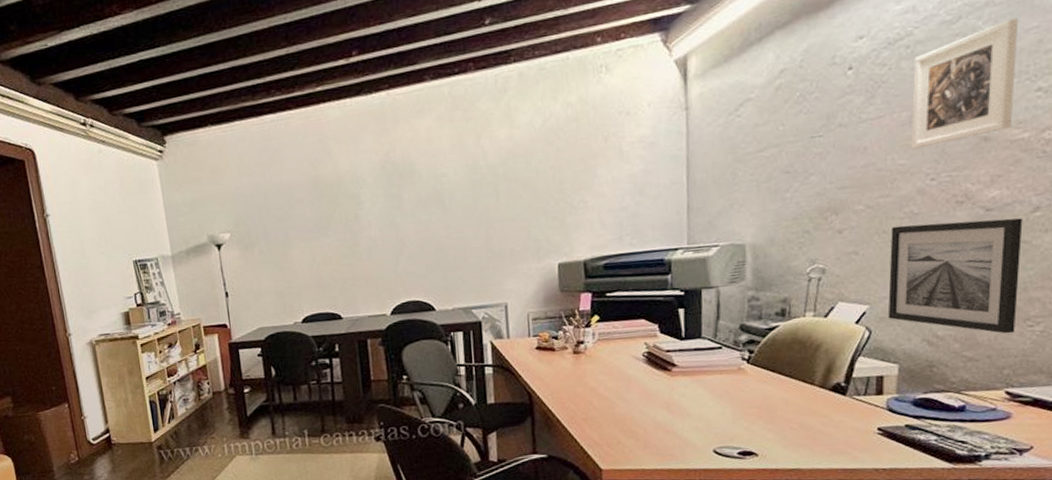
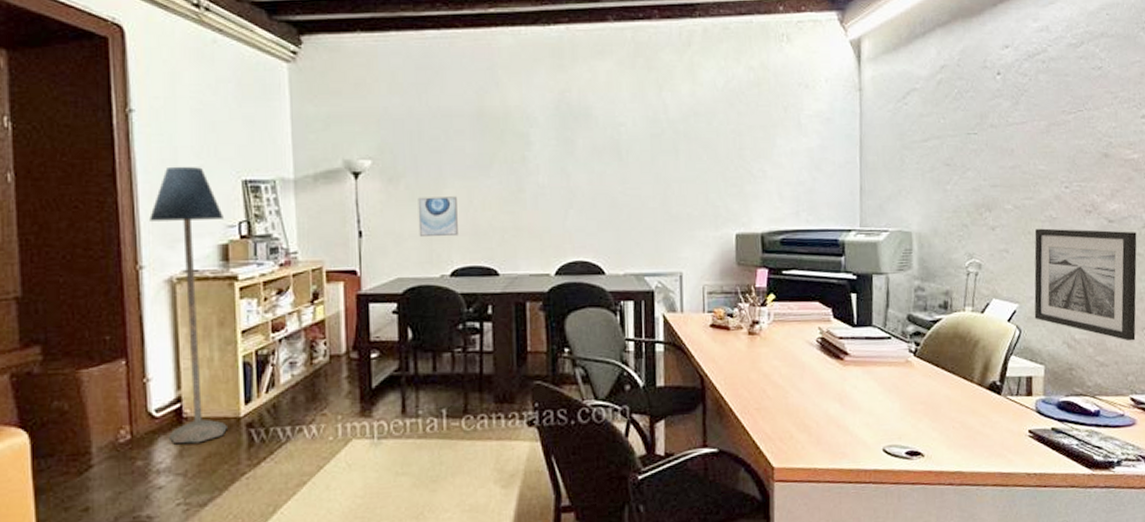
floor lamp: none [70,254,144,463] -> present [149,166,227,445]
wall art: none [270,256,306,293] -> present [418,196,458,238]
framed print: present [910,18,1019,150] -> none [1048,51,1126,157]

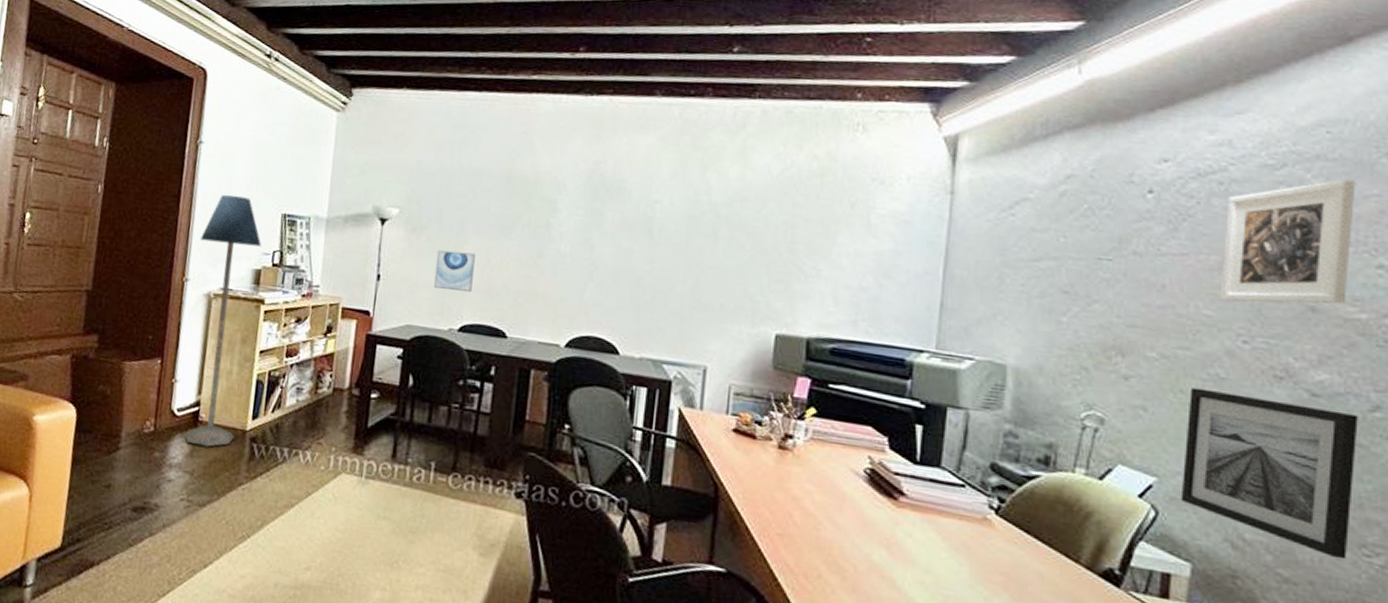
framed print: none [1048,51,1126,157] -> present [1219,179,1356,304]

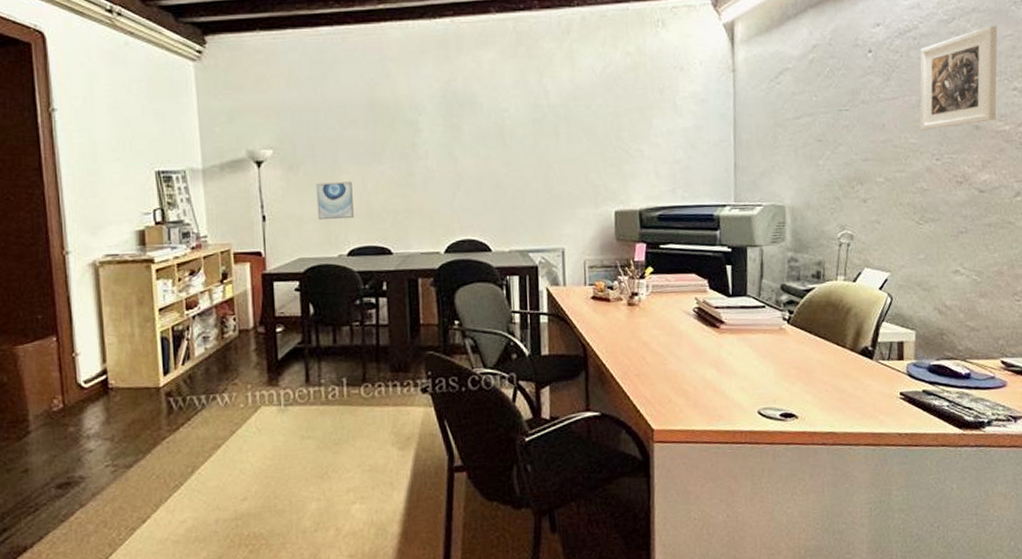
floor lamp: present [184,194,261,447] -> none [73,159,148,412]
wall art: present [1180,387,1358,560] -> none [905,199,1008,307]

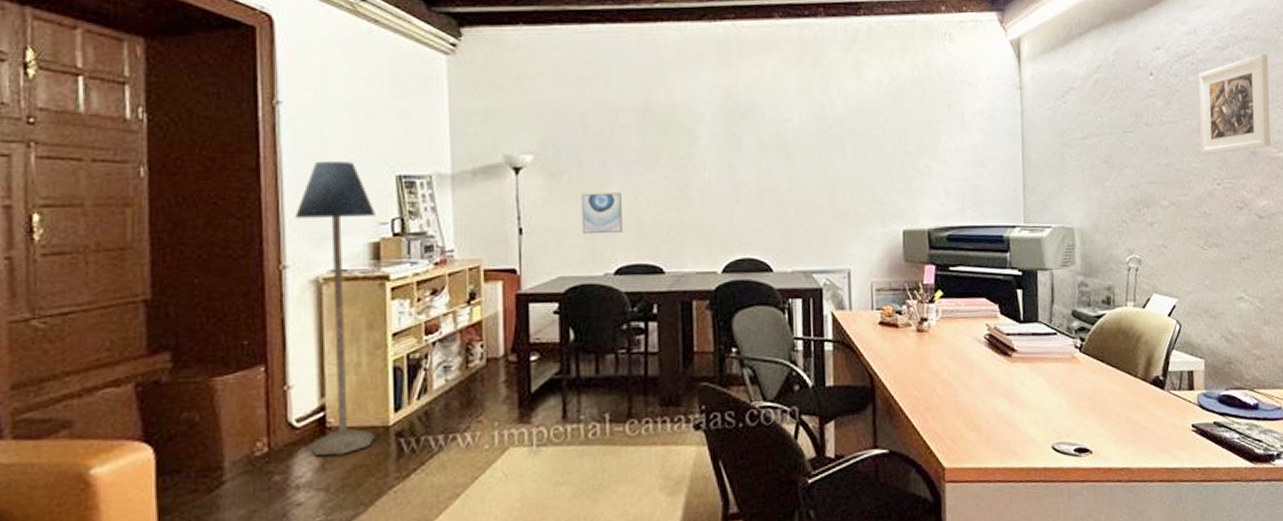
floor lamp: none [73,159,148,412] -> present [295,160,375,457]

